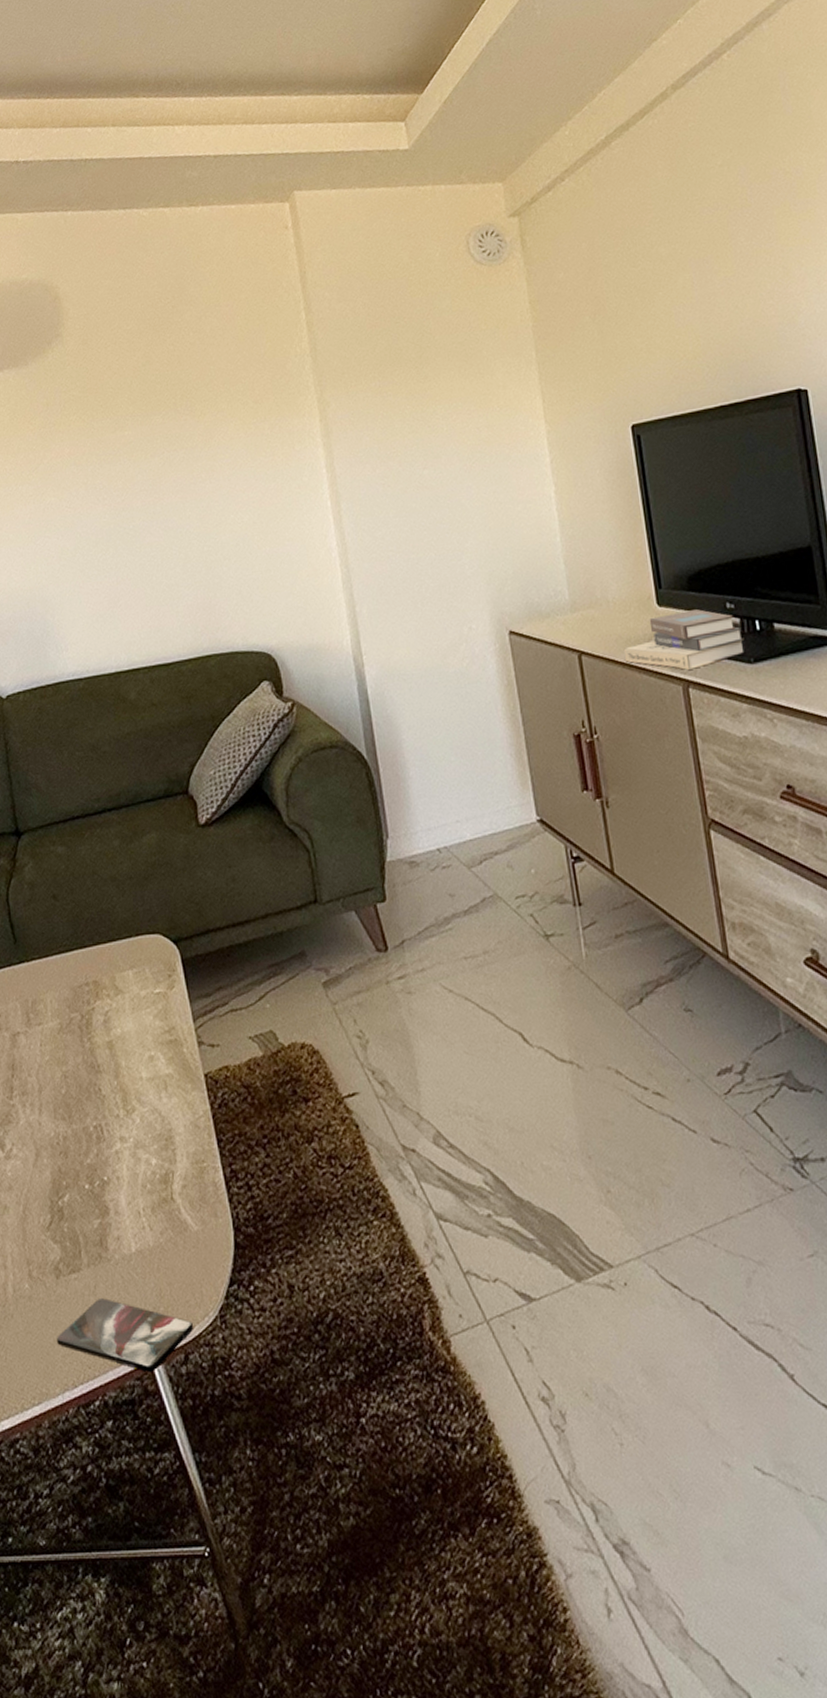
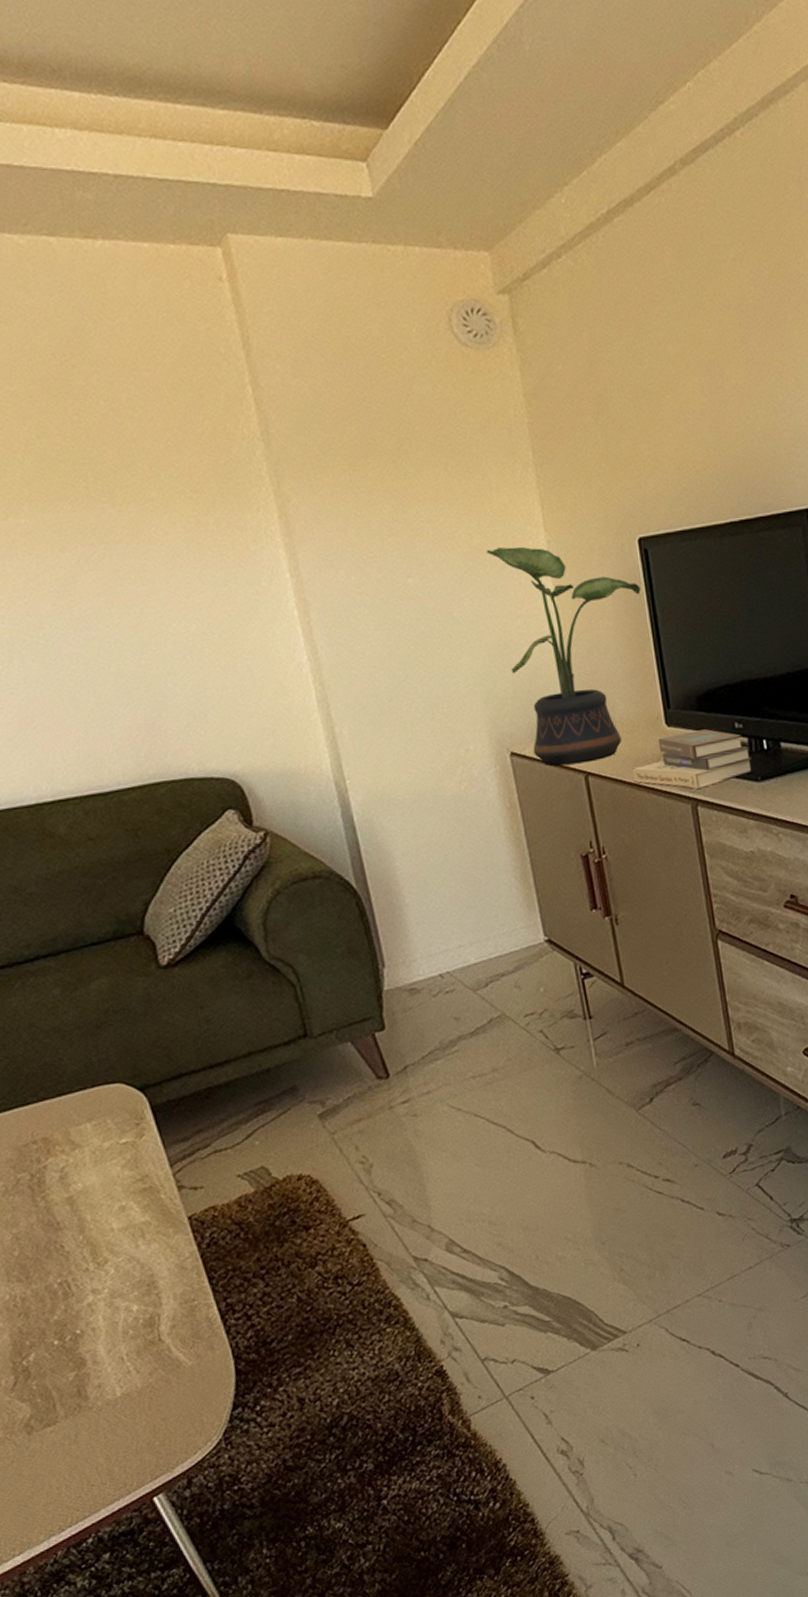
smartphone: present [57,1298,193,1373] -> none [35,1444,195,1503]
potted plant: none [493,437,634,645] -> present [487,546,641,766]

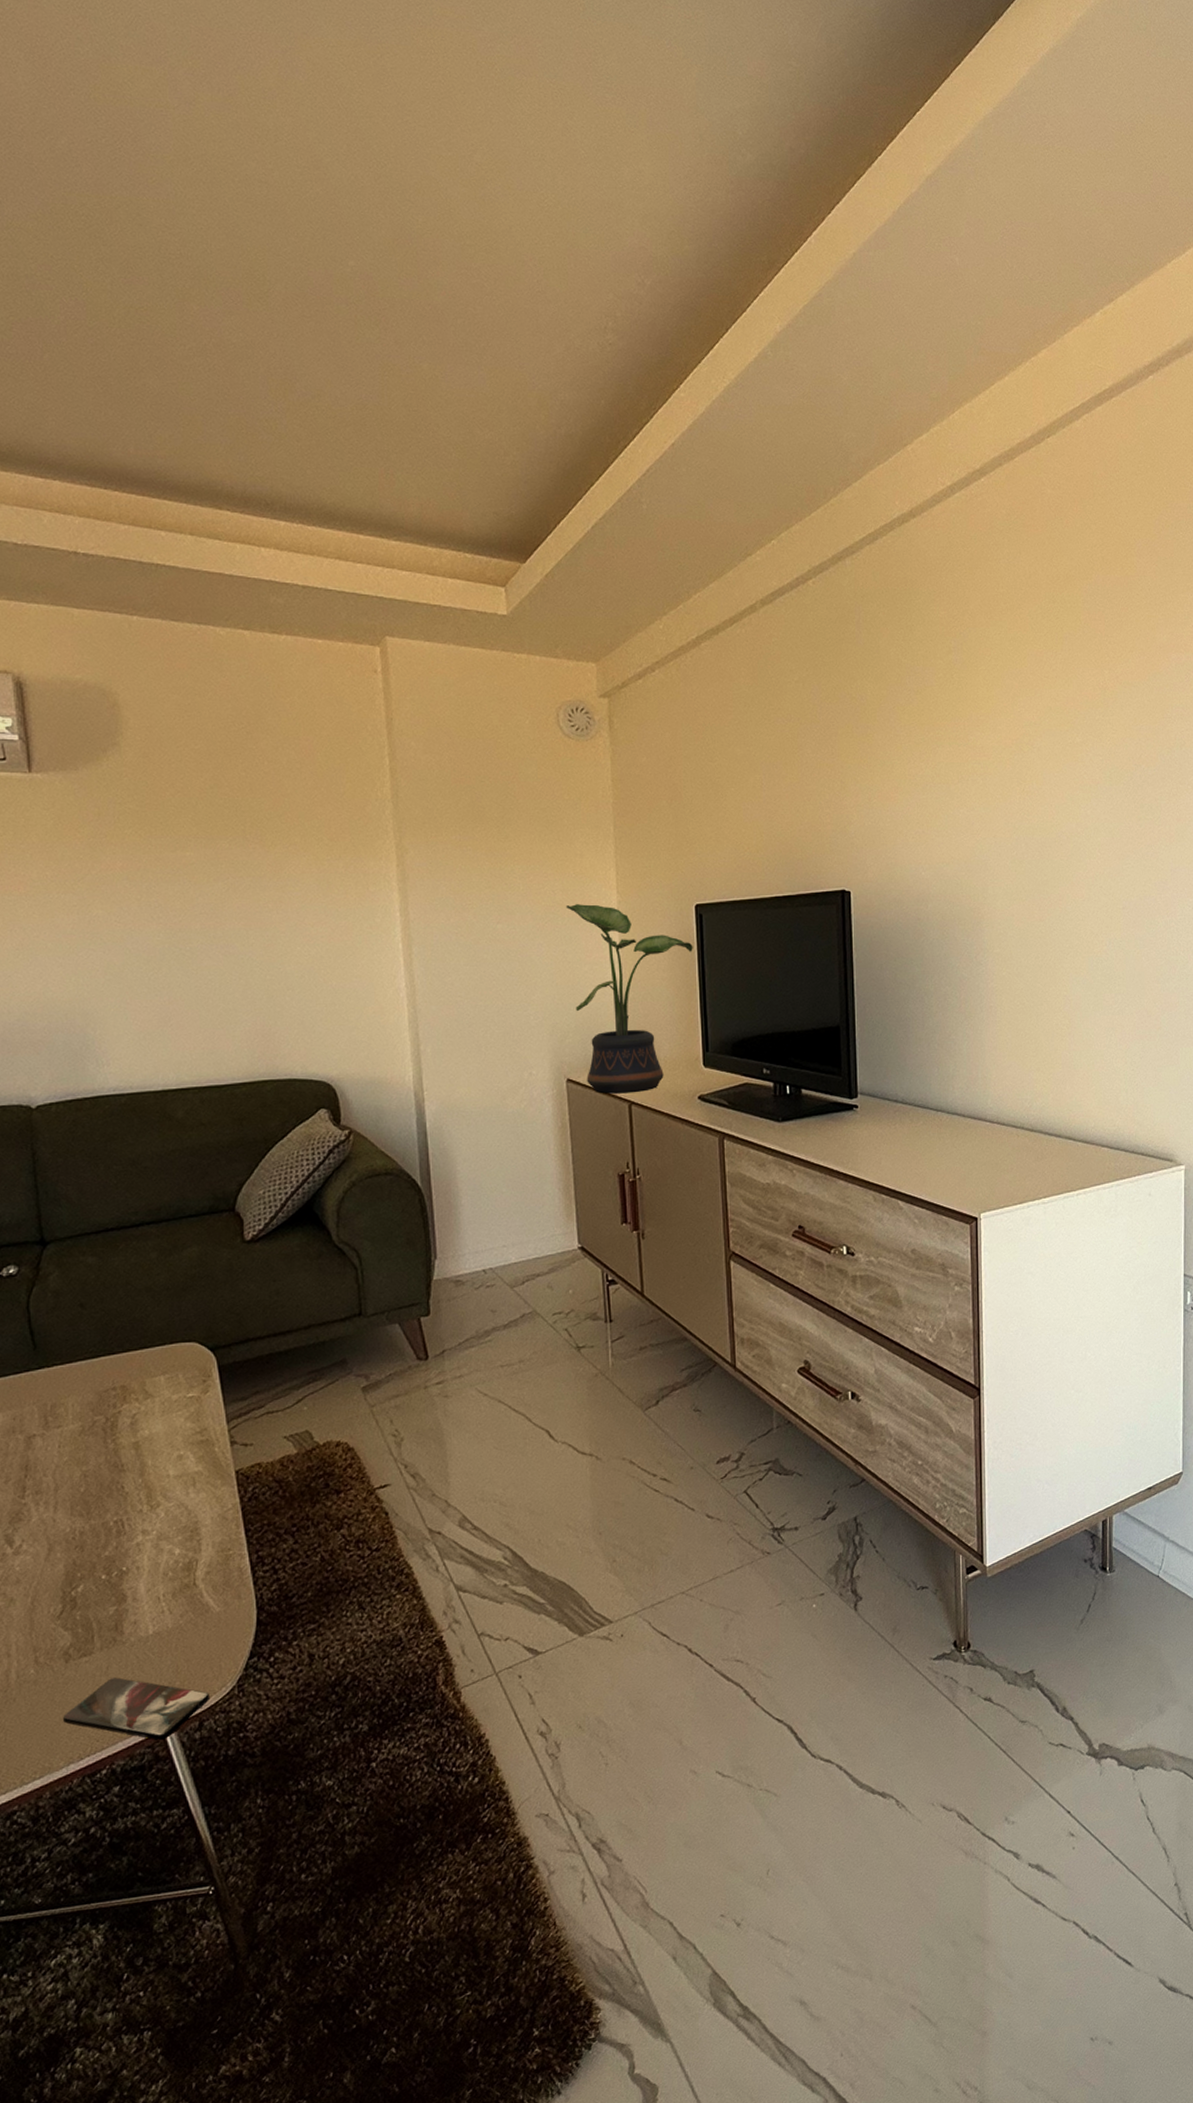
smartphone: none [35,1444,195,1503] -> present [63,1677,209,1741]
books: present [631,729,754,789] -> none [670,1072,776,1124]

